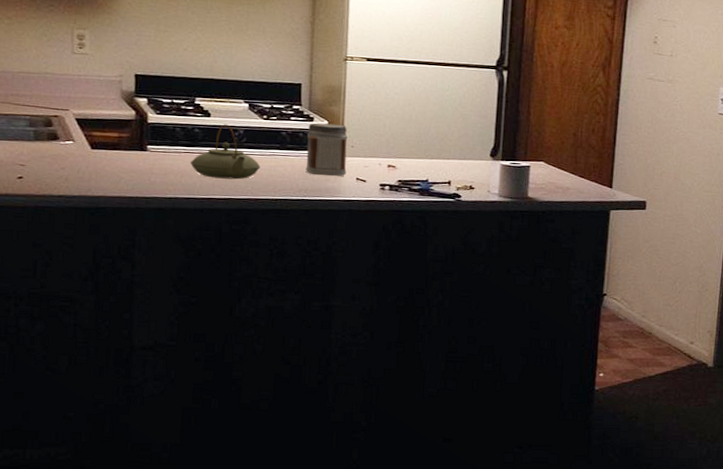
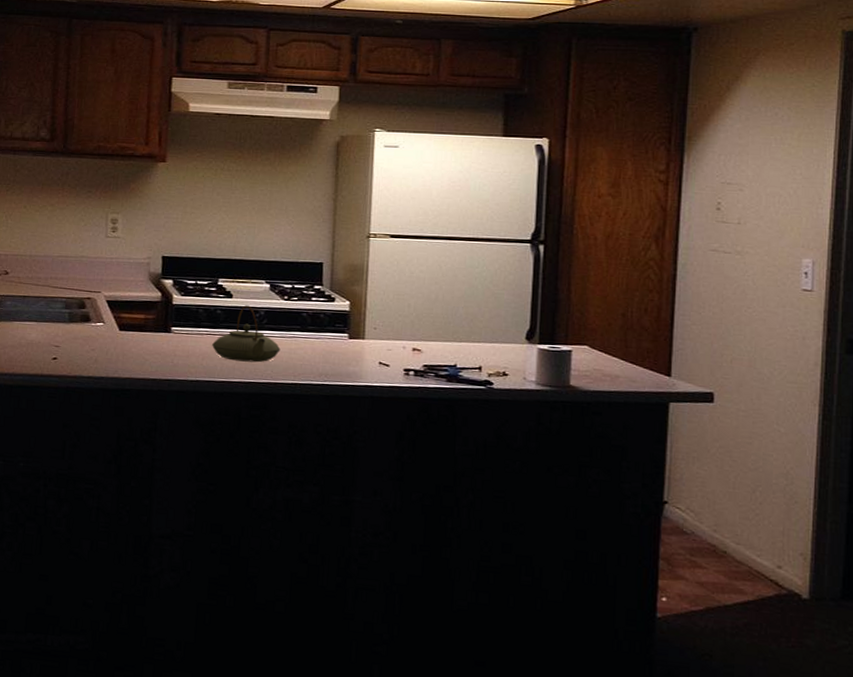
jar: present [305,123,348,176] -> none [326,303,370,360]

